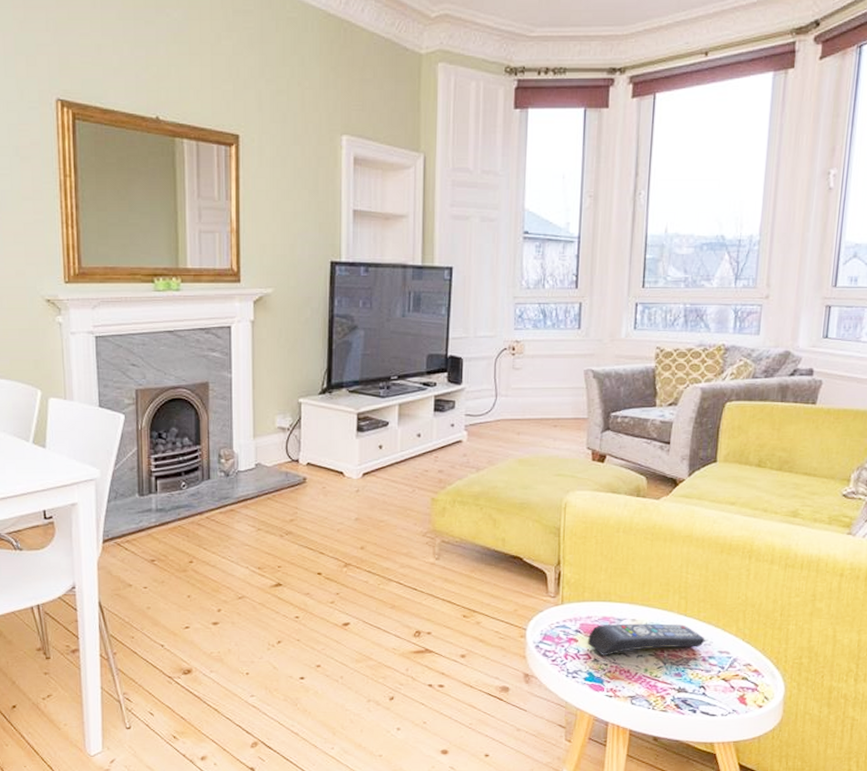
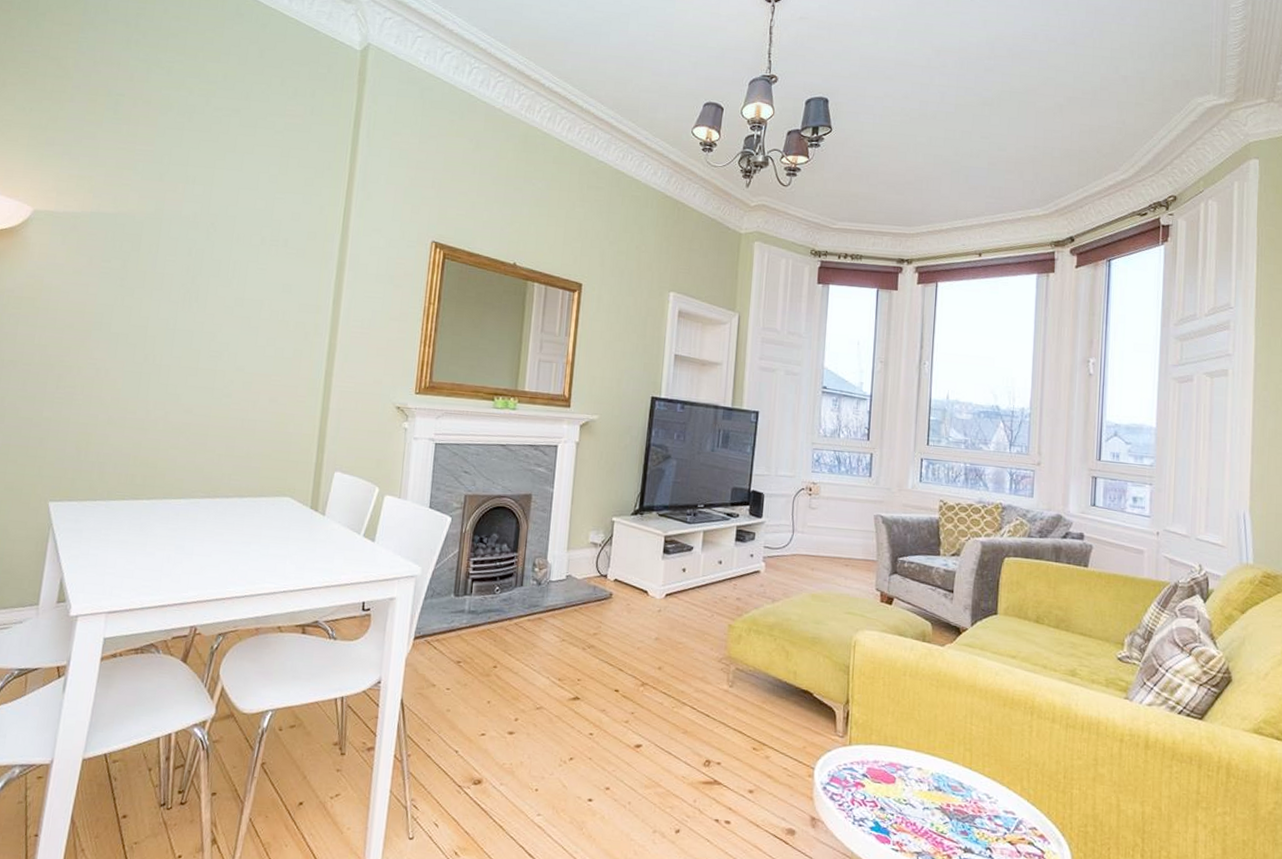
remote control: present [588,623,705,655] -> none [875,771,990,805]

